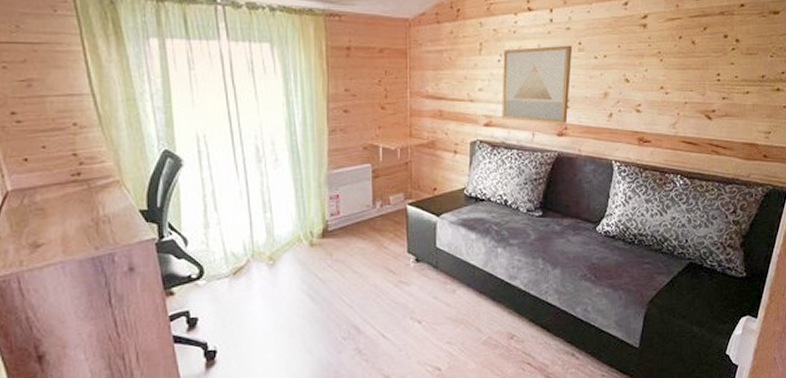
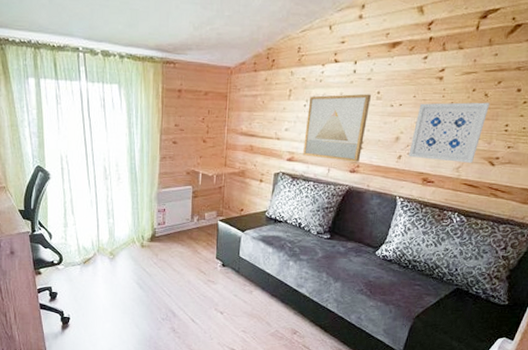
wall art: none [620,50,698,118] -> present [408,102,490,163]

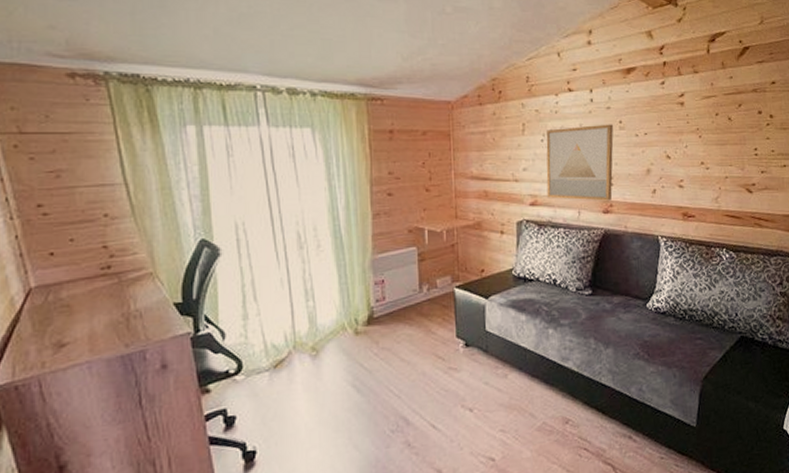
wall art: present [408,102,490,163] -> none [663,126,735,192]

